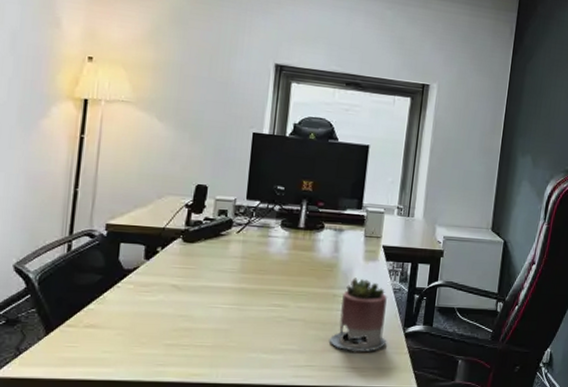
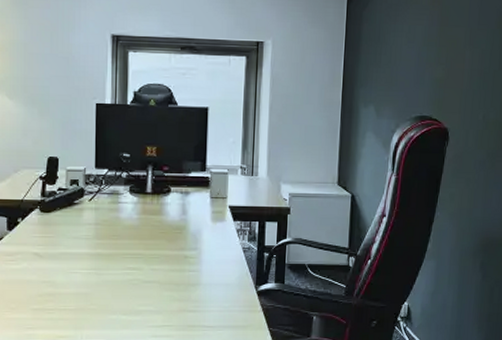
succulent planter: present [329,278,387,352] -> none [183,239,240,312]

